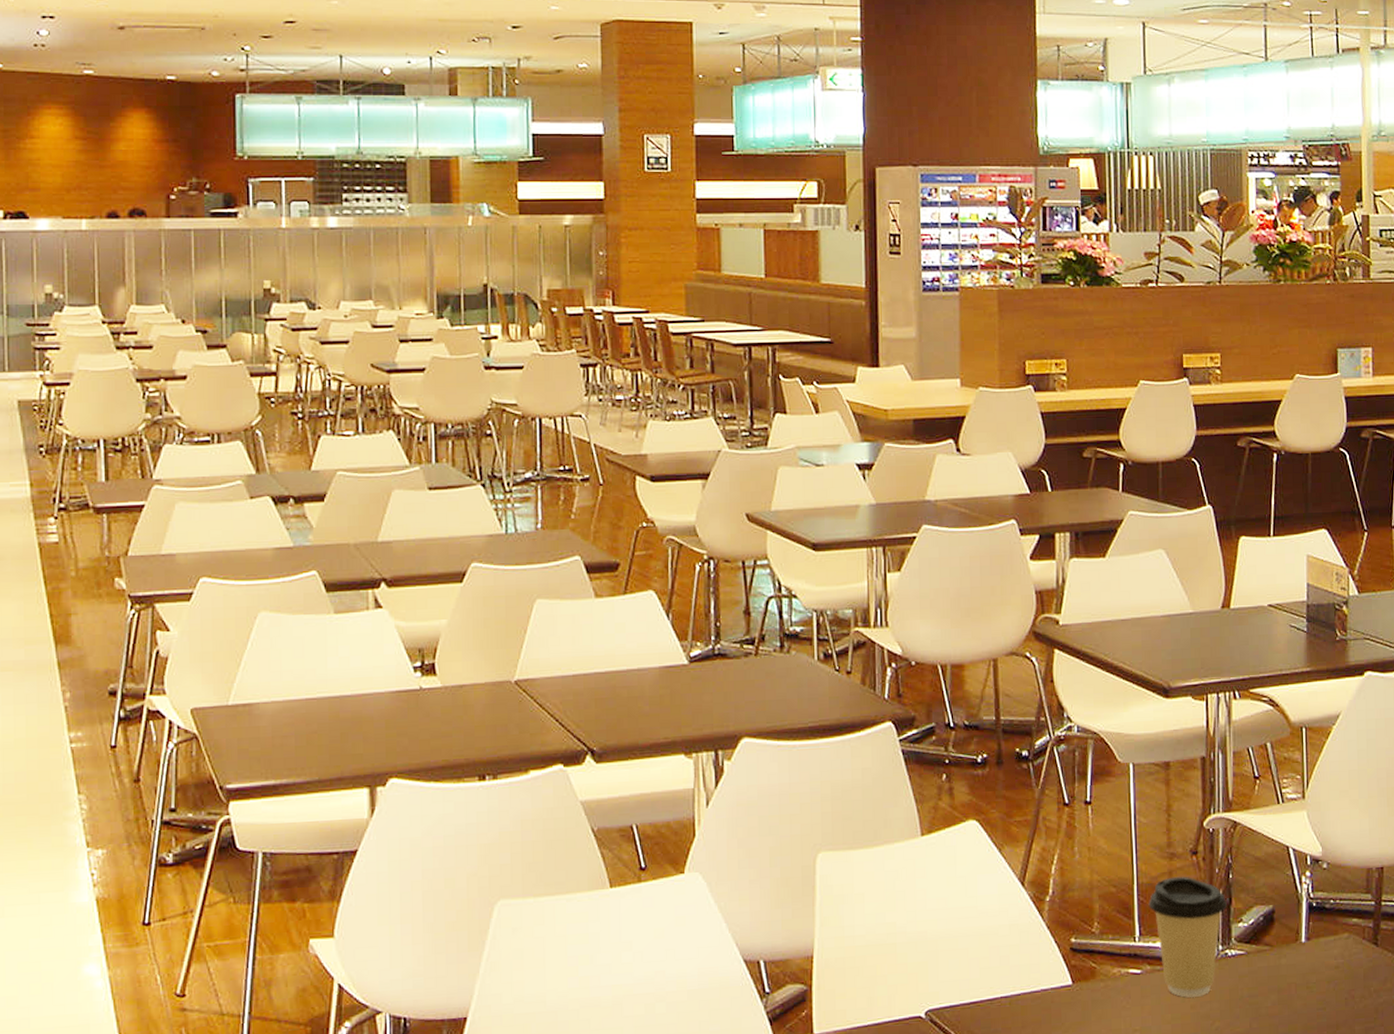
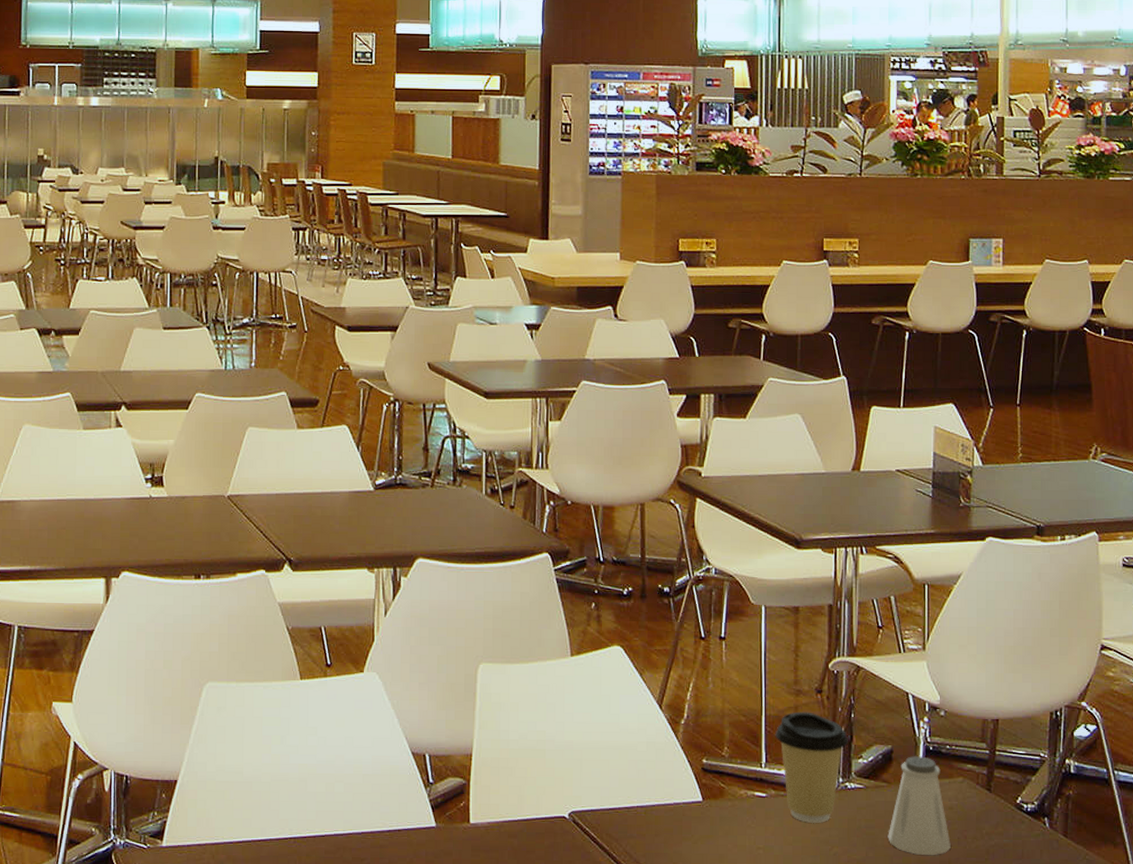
saltshaker: none [1272,913,1338,1021] -> present [888,755,951,856]

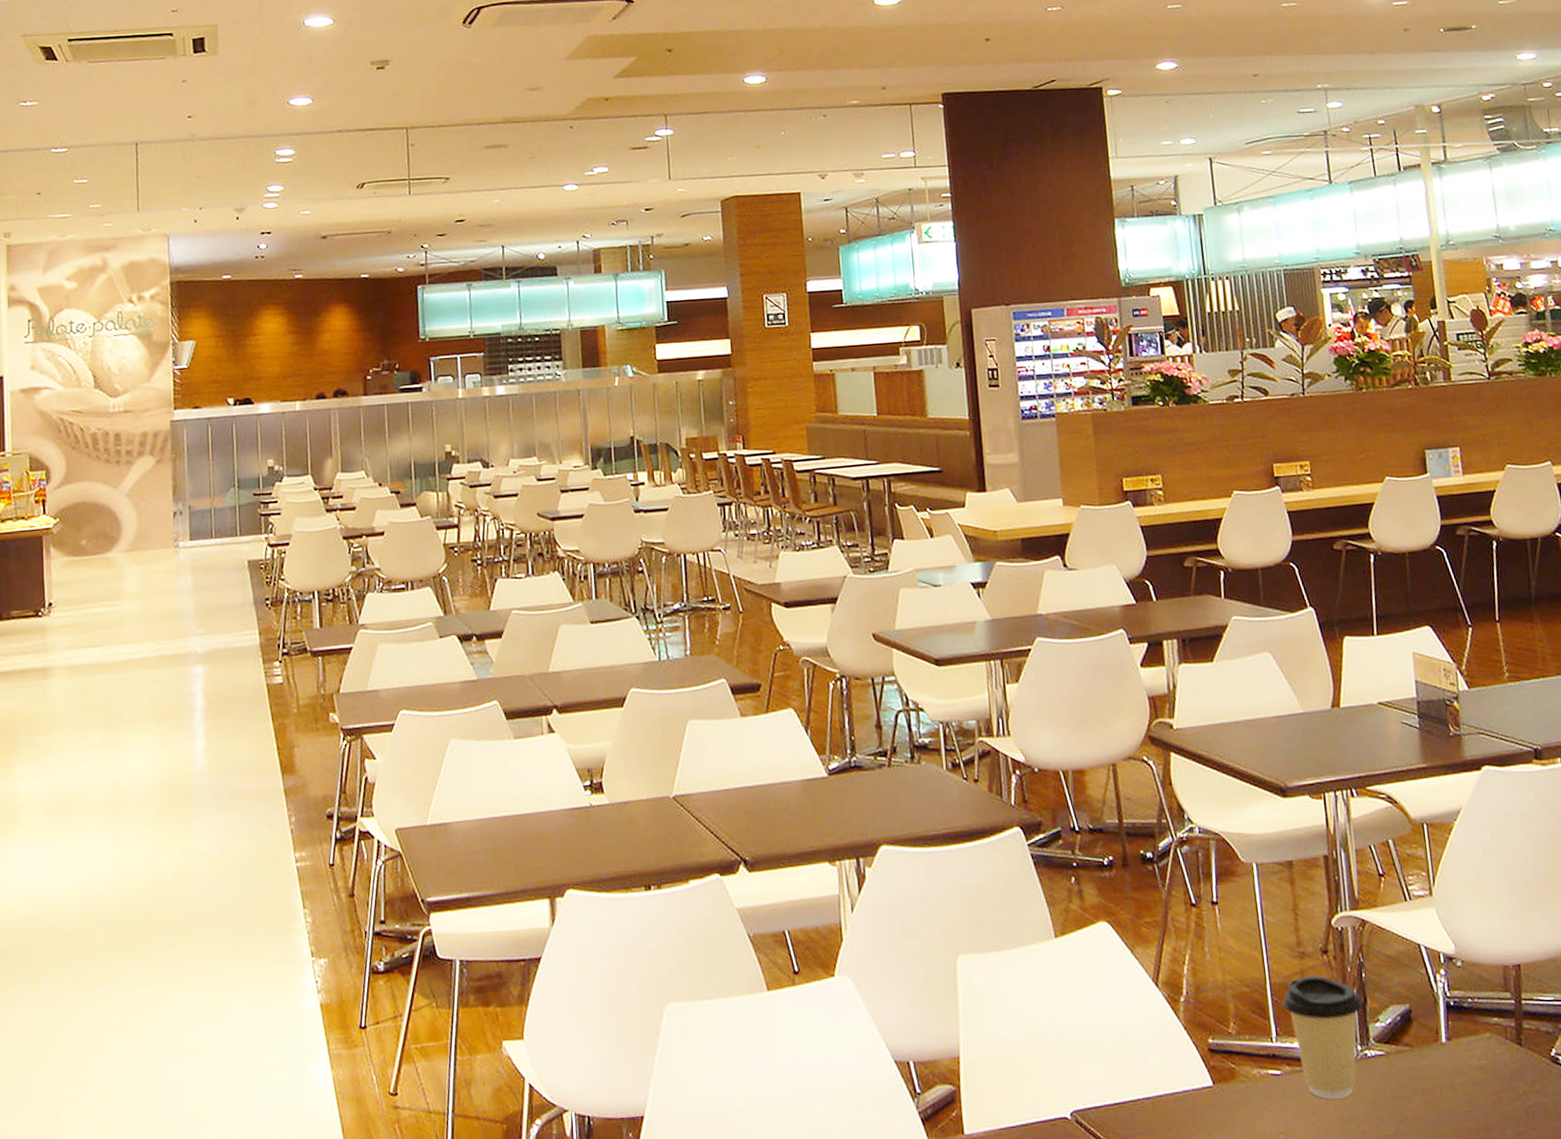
saltshaker: present [888,755,951,856] -> none [1417,1012,1487,1124]

